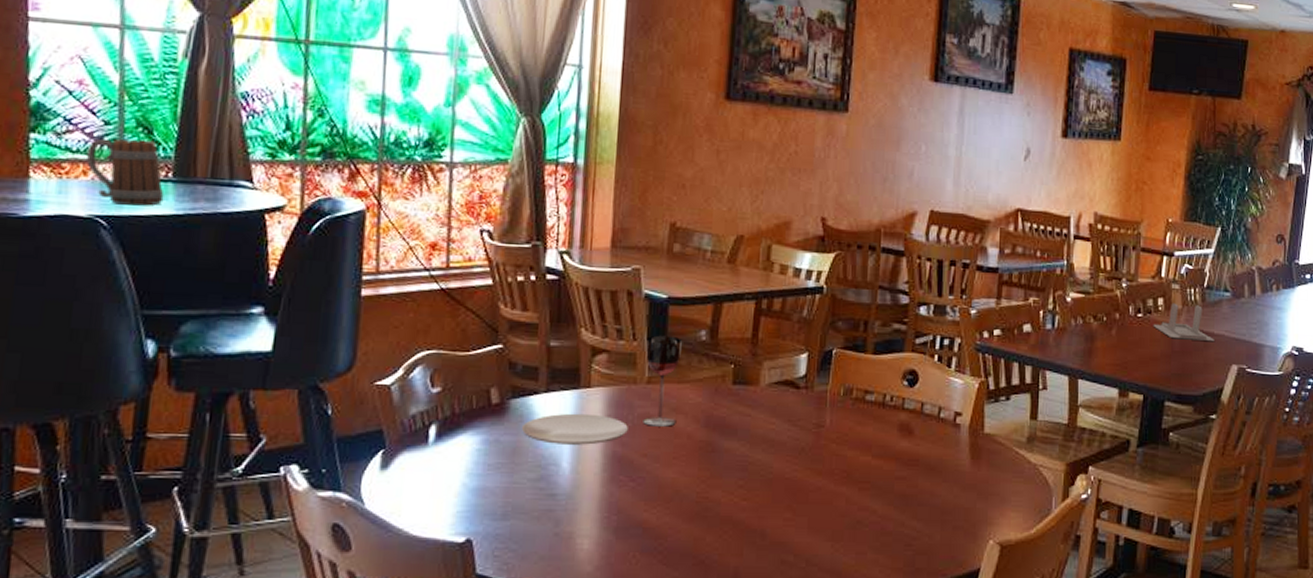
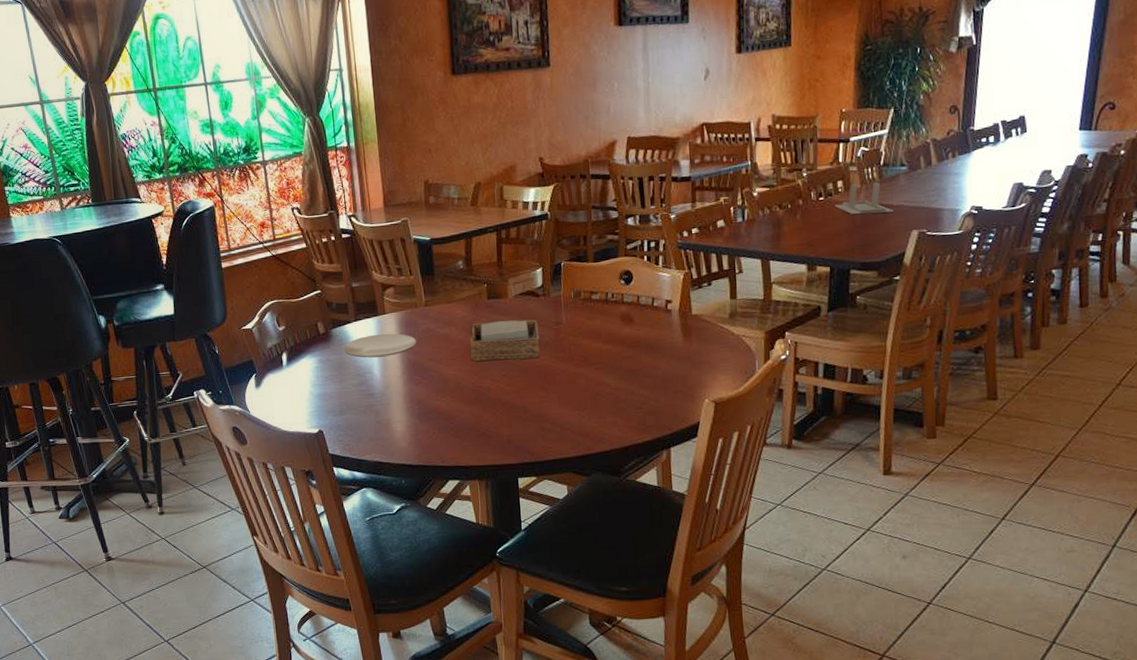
beer mug: present [85,139,165,206] -> none [39,179,90,227]
wineglass: present [643,335,682,427] -> none [420,268,450,338]
napkin holder: none [698,413,794,469] -> present [470,319,540,361]

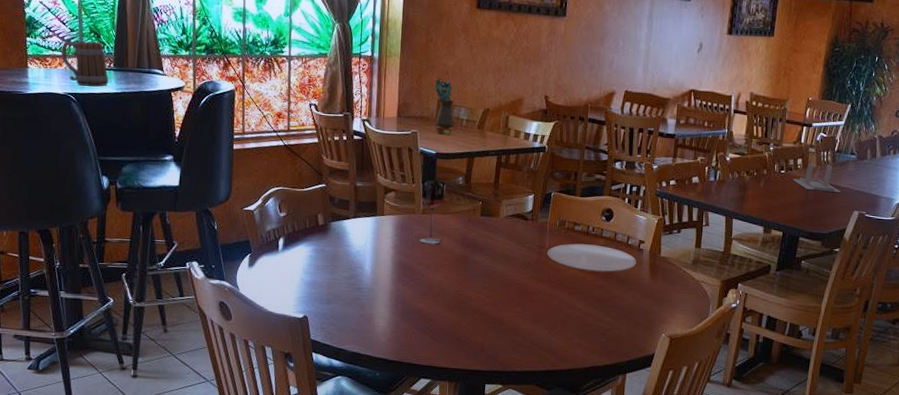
beer mug: none [39,179,90,227] -> present [60,41,109,87]
plate: present [342,333,416,358] -> none [338,233,409,255]
vase: none [418,156,446,219] -> present [434,77,455,135]
wineglass: none [420,268,450,338] -> present [419,180,446,244]
napkin holder: present [470,319,540,361] -> none [457,235,524,277]
plate: none [565,312,666,343] -> present [547,243,637,273]

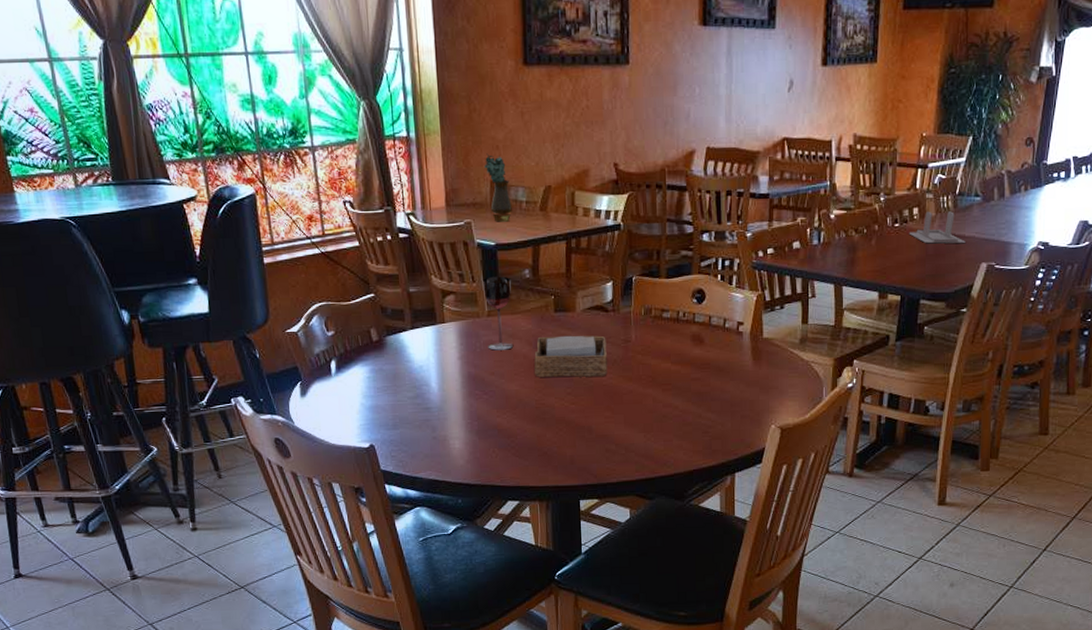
beer mug: present [60,41,109,87] -> none [48,152,110,207]
napkin holder: none [457,235,524,277] -> present [534,335,607,377]
plate: present [547,243,637,273] -> none [634,332,737,363]

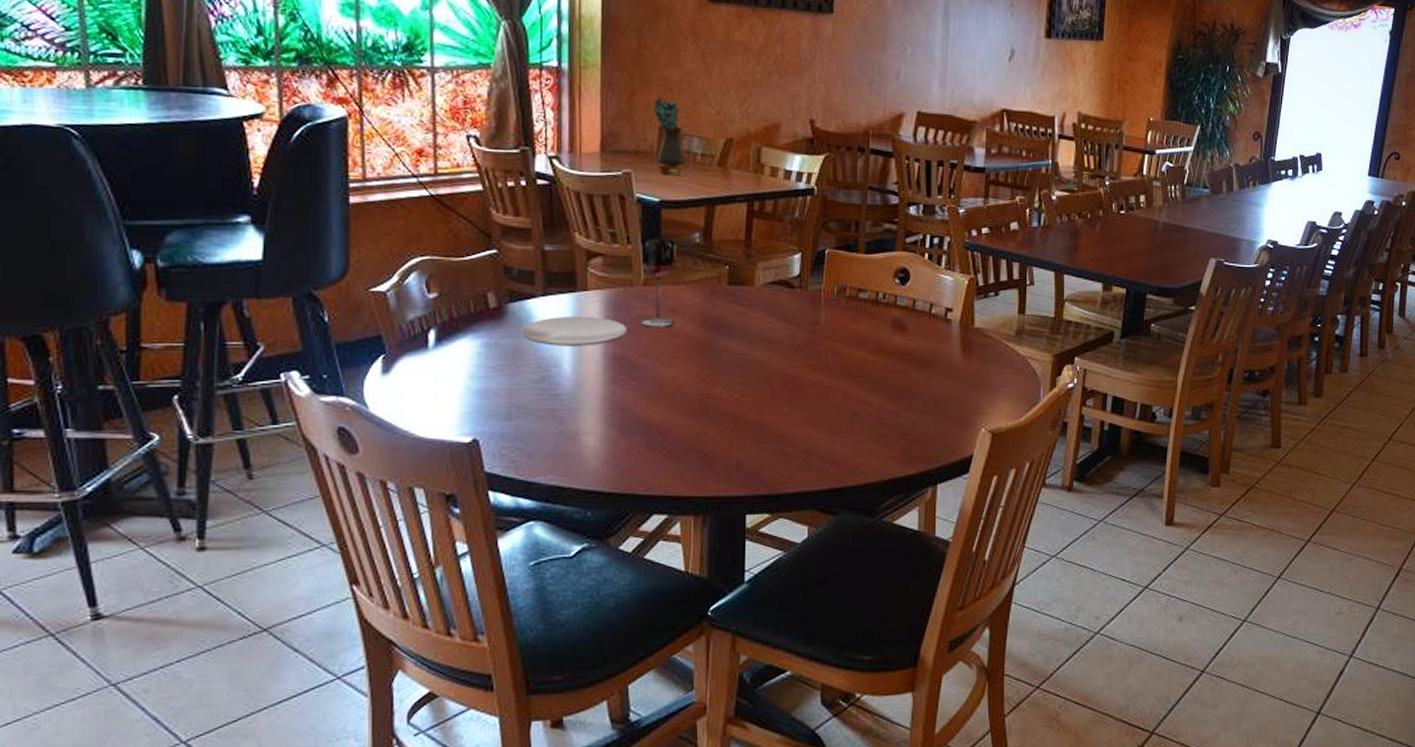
plate: none [397,343,477,369] -> present [520,315,627,346]
napkin holder: present [534,335,607,377] -> none [697,313,790,365]
napkin holder: present [909,211,967,244] -> none [1135,199,1195,237]

